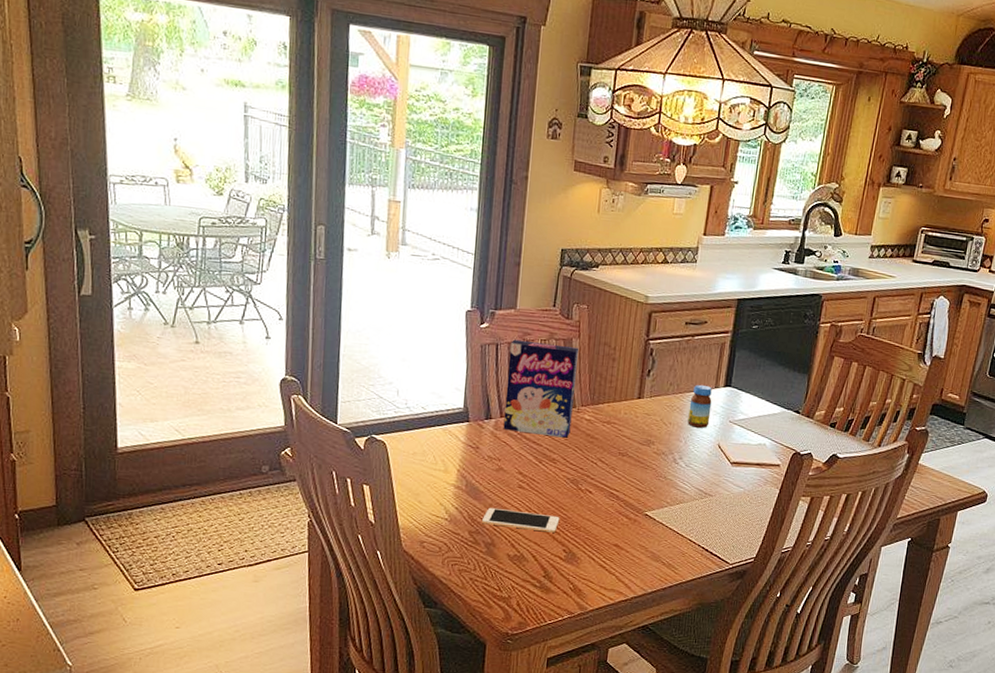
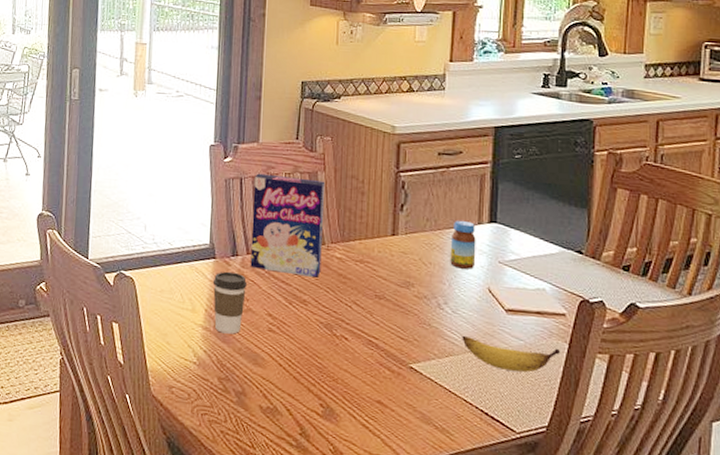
coffee cup: none [465,433,499,492] -> present [212,271,247,334]
cell phone: present [482,507,560,533] -> none [232,352,315,384]
banana: none [692,486,773,514] -> present [462,336,561,373]

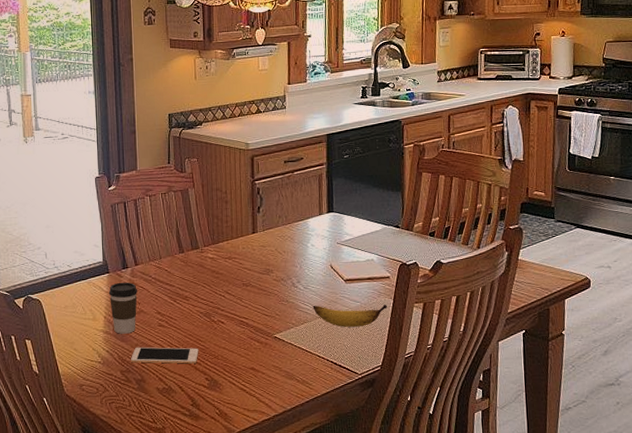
cell phone: none [232,352,315,384] -> present [131,347,199,364]
cereal box: present [250,173,326,278] -> none [136,196,198,277]
jar: present [450,220,476,269] -> none [299,213,319,253]

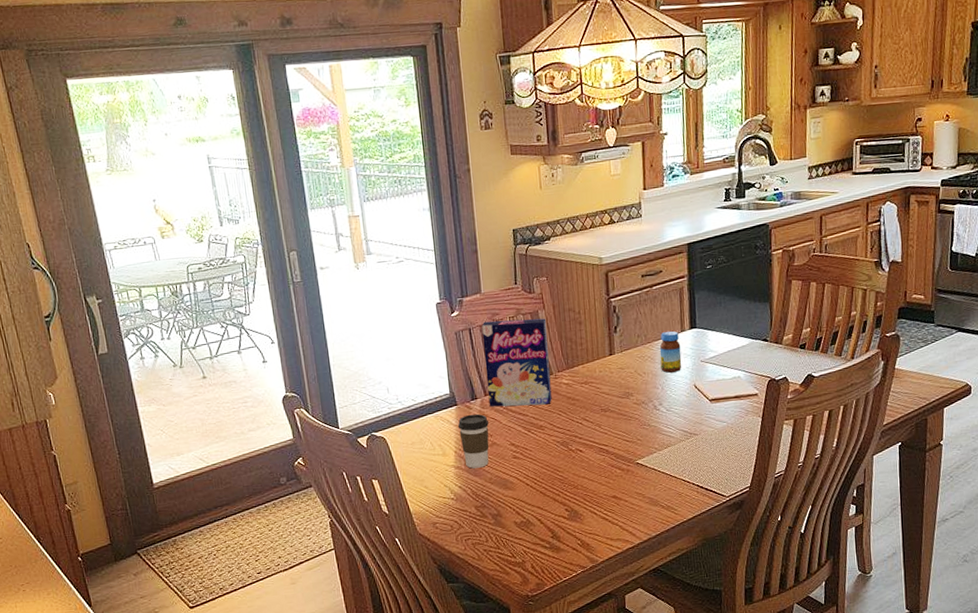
cell phone: present [131,347,199,364] -> none [485,478,557,498]
cereal box: none [136,196,198,277] -> present [482,318,552,407]
jar: none [299,213,319,253] -> present [659,331,682,373]
banana: present [313,304,388,327] -> none [676,423,756,449]

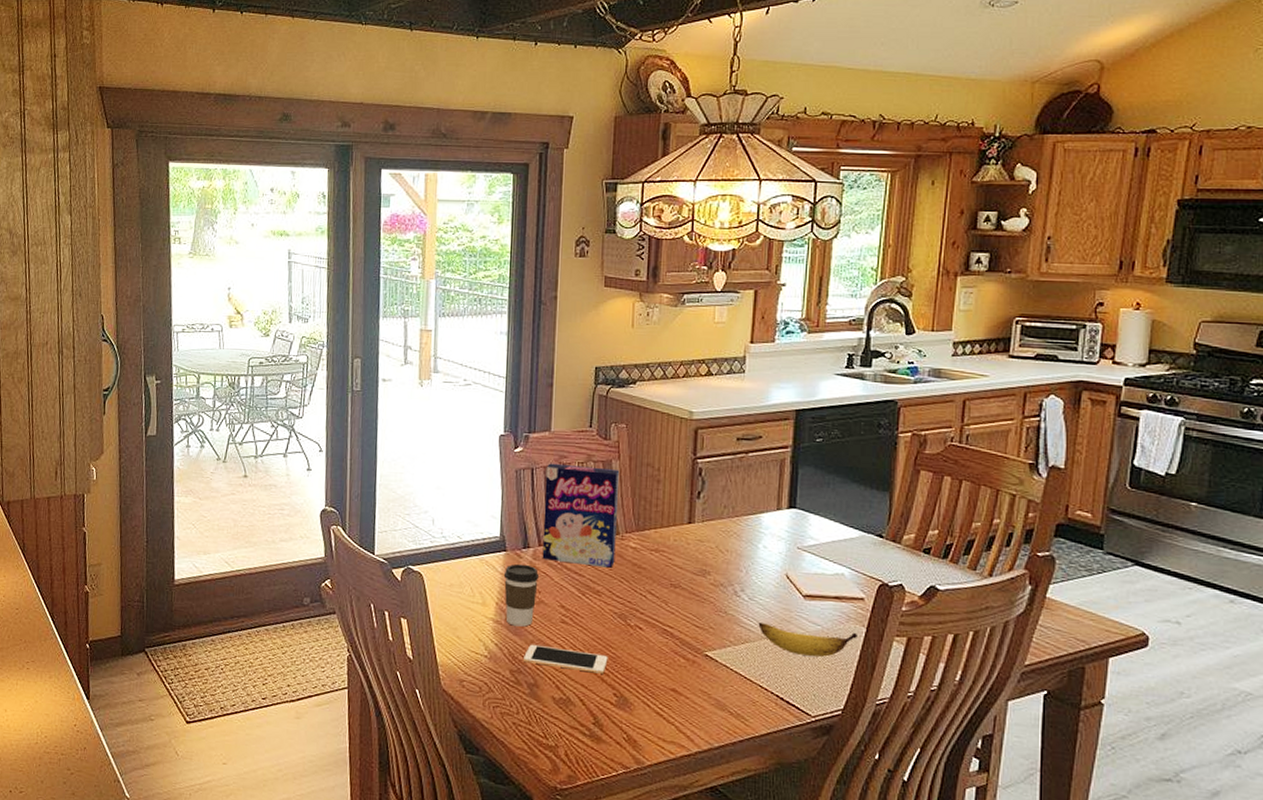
cell phone: none [485,478,557,498] -> present [524,644,608,674]
jar: present [659,331,682,373] -> none [748,506,775,556]
banana: none [676,423,756,449] -> present [758,623,859,657]

